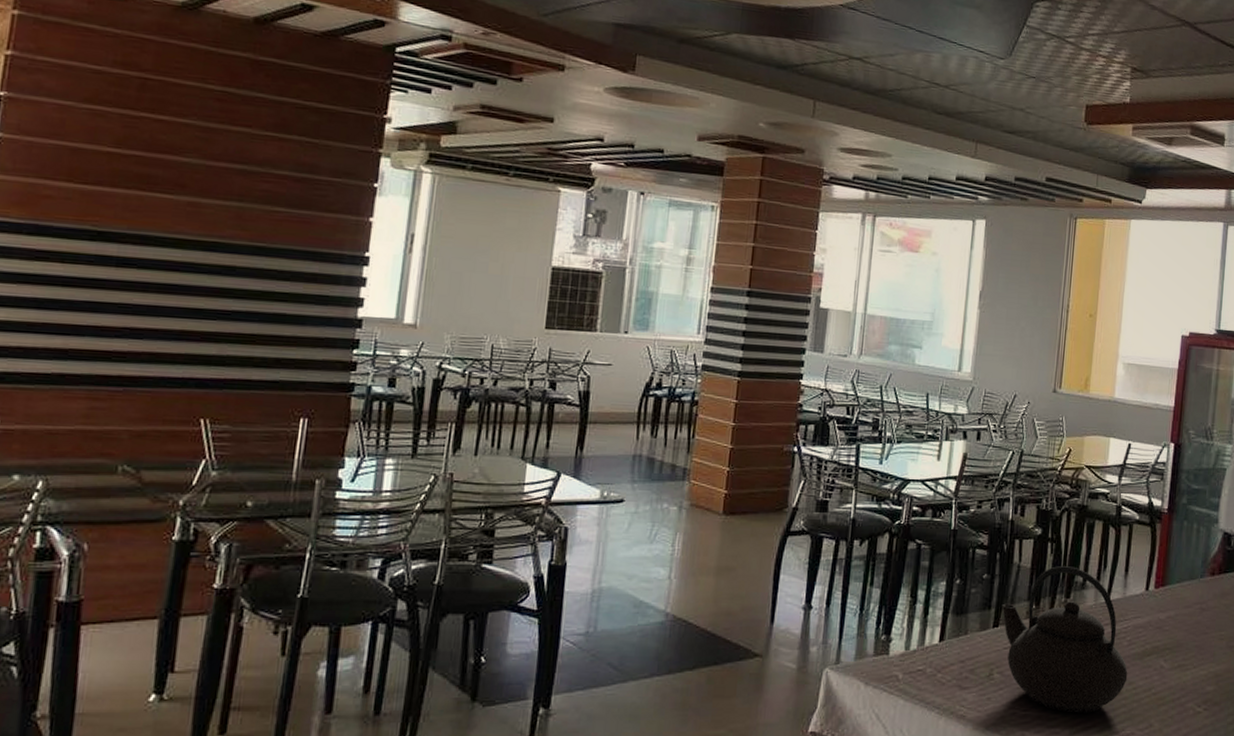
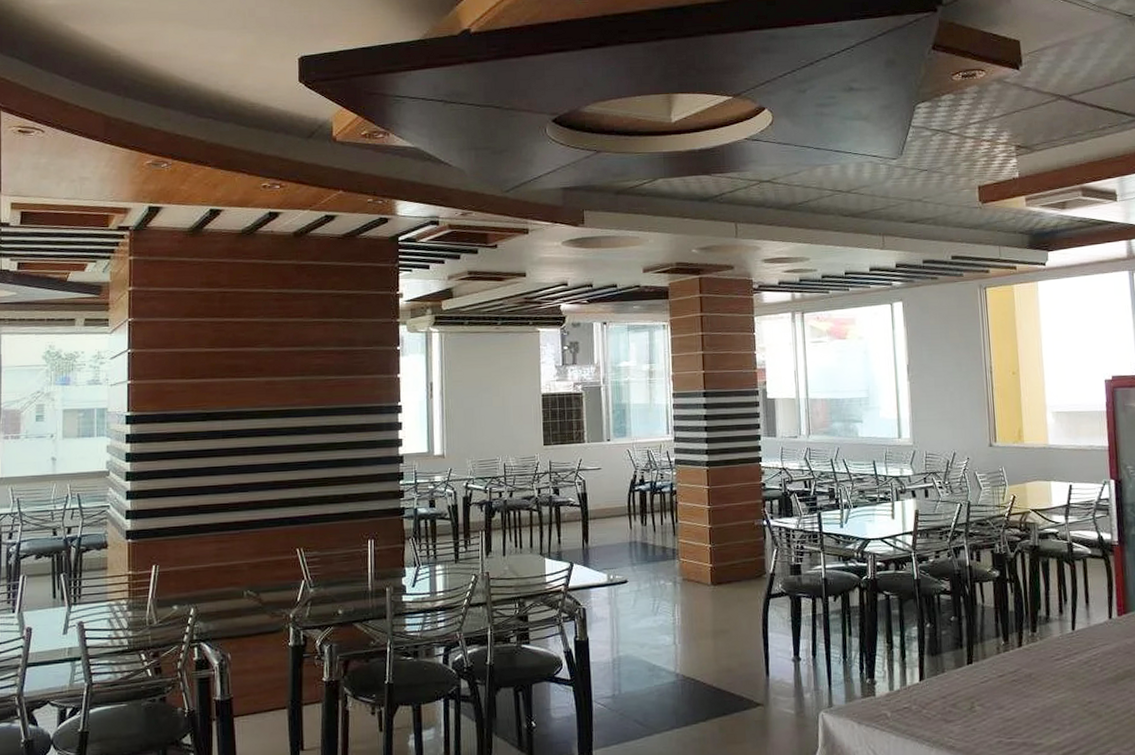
teapot: present [1001,566,1128,713] -> none [972,603,1105,738]

